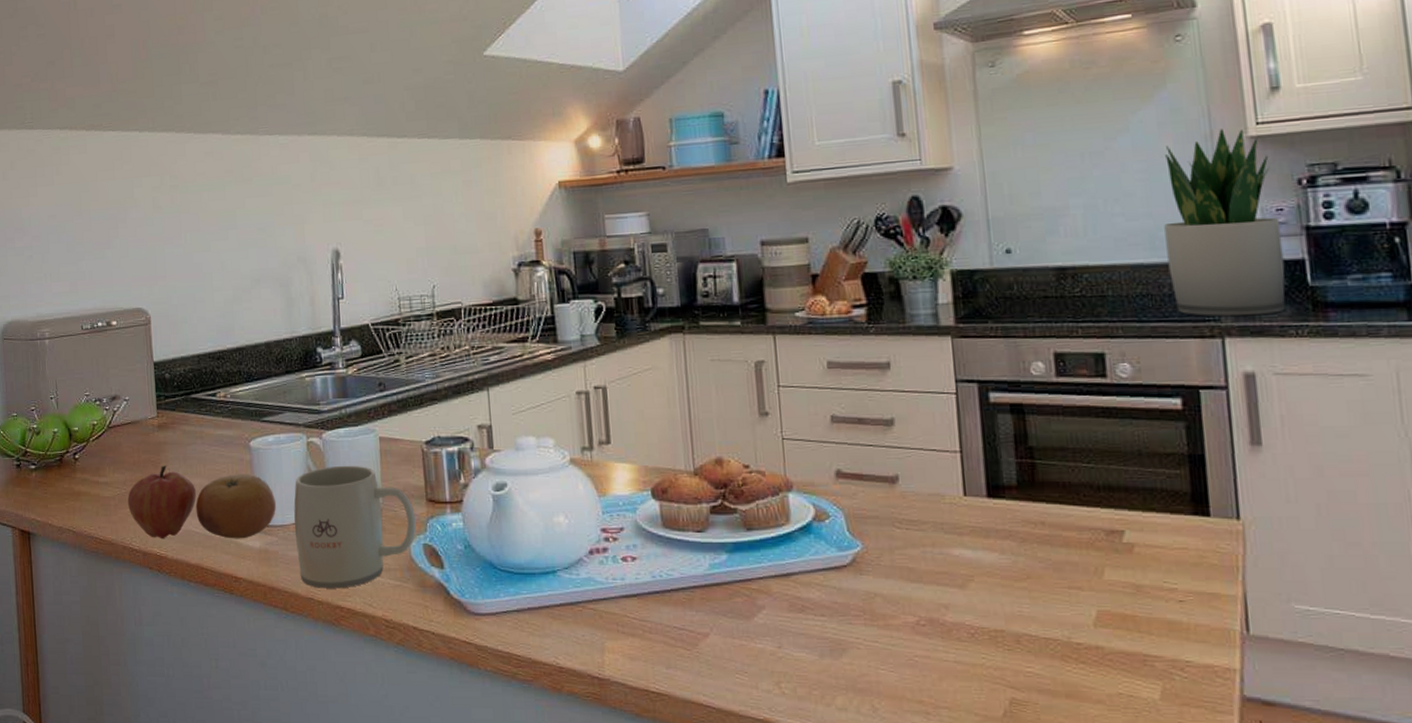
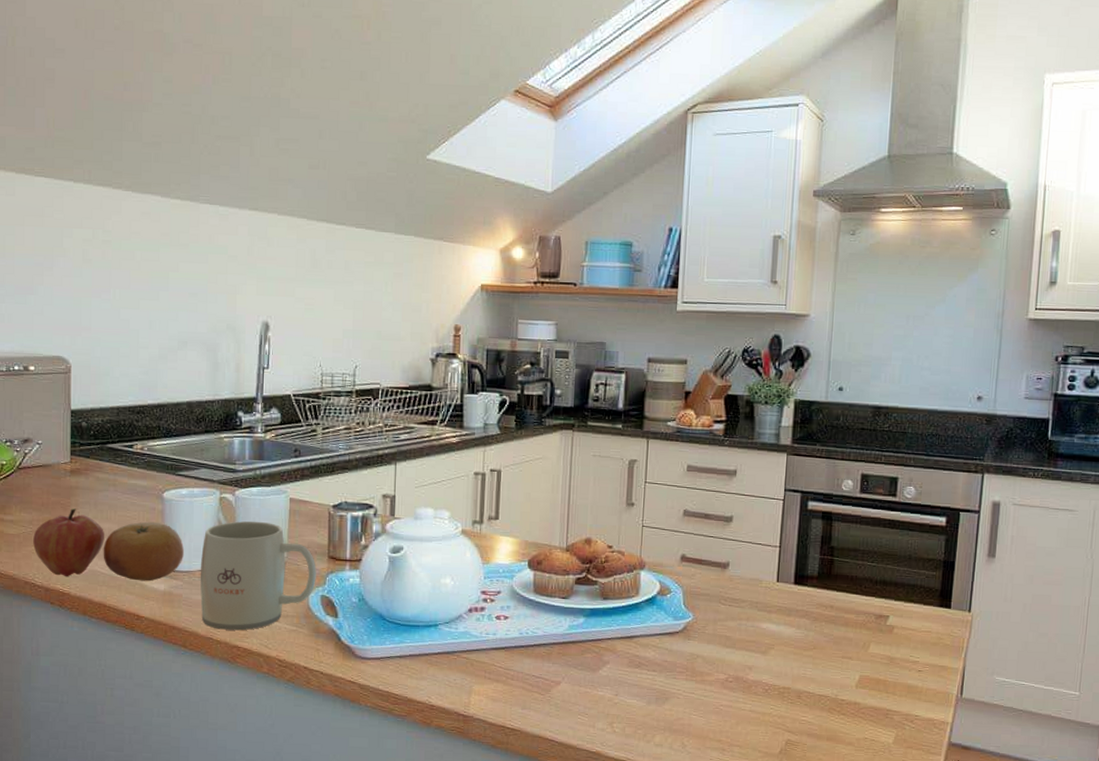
planter: present [1164,129,1286,317] -> none [954,310,1039,459]

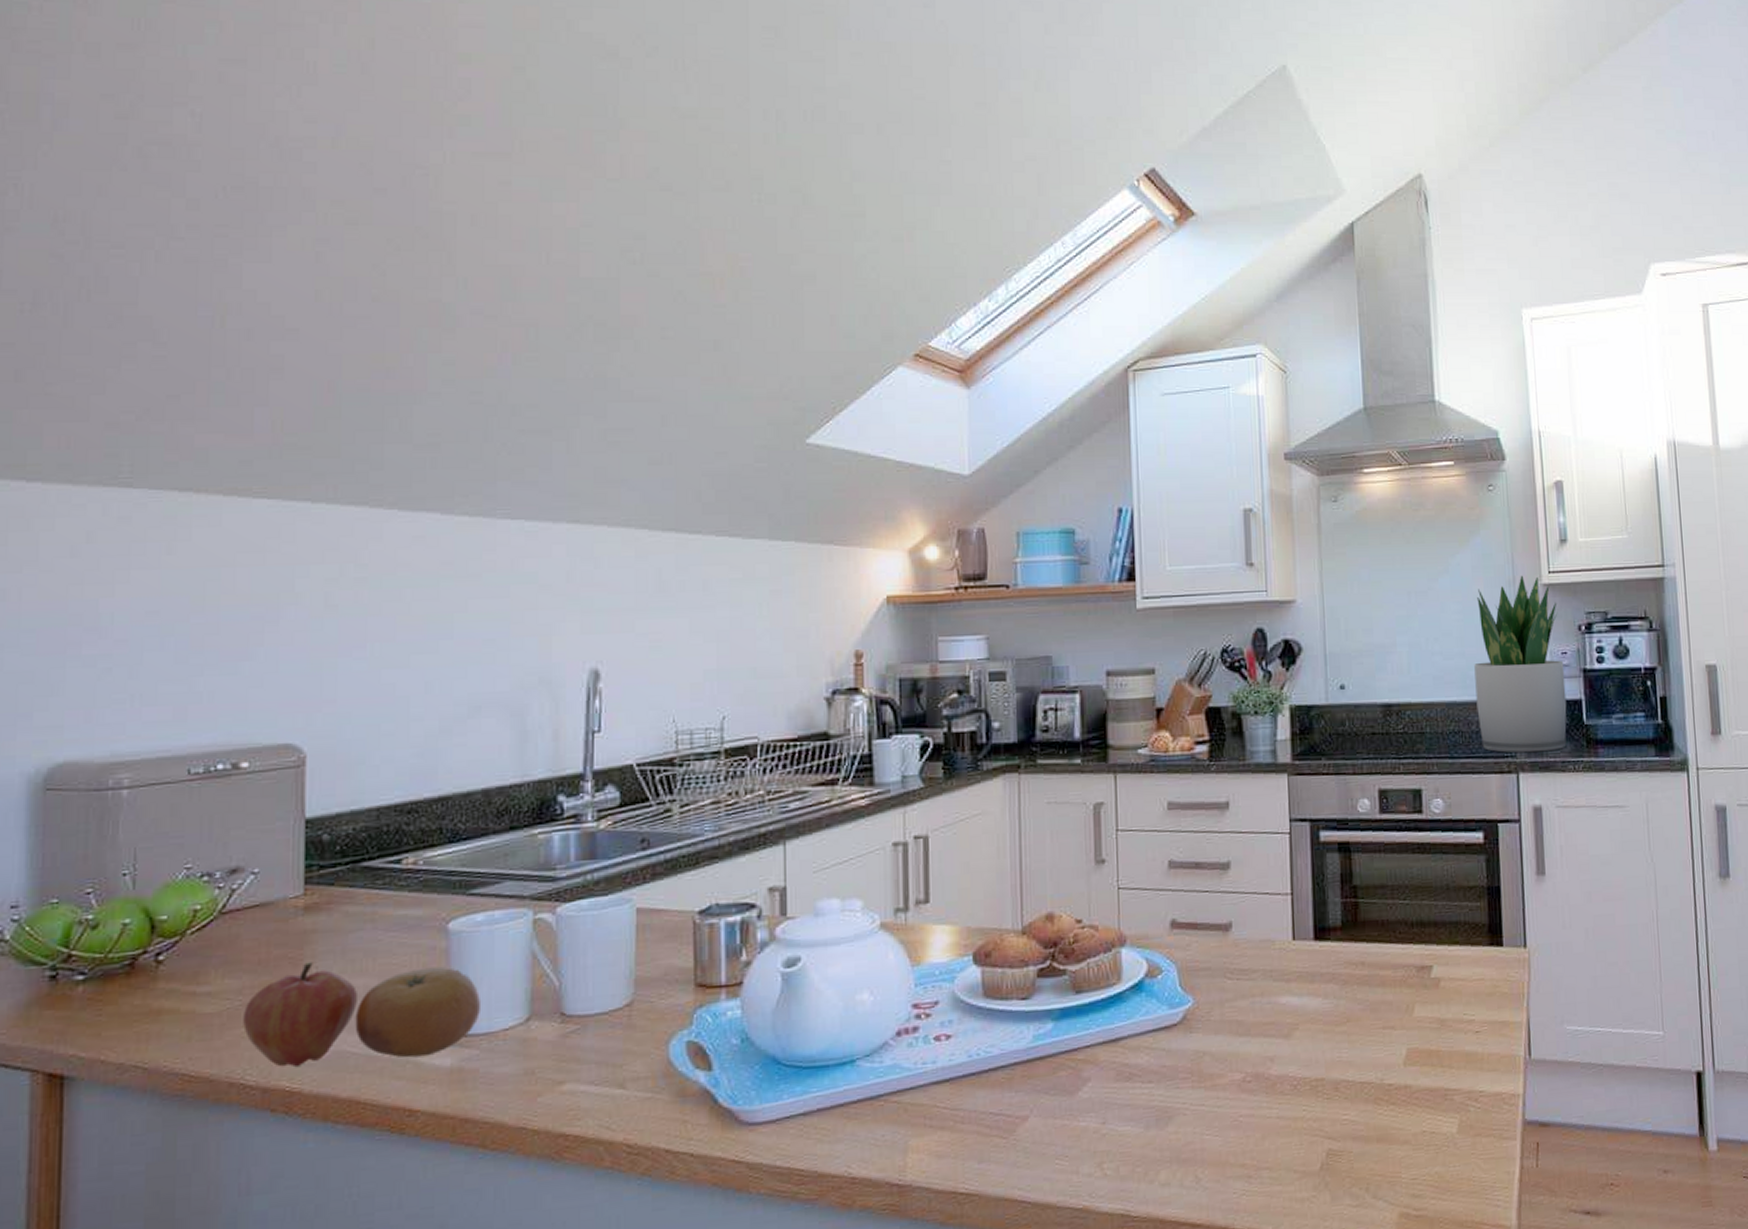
mug: present [200,521,317,631] -> none [505,946,679,1113]
planter: none [954,310,1039,459] -> present [1474,575,1567,754]

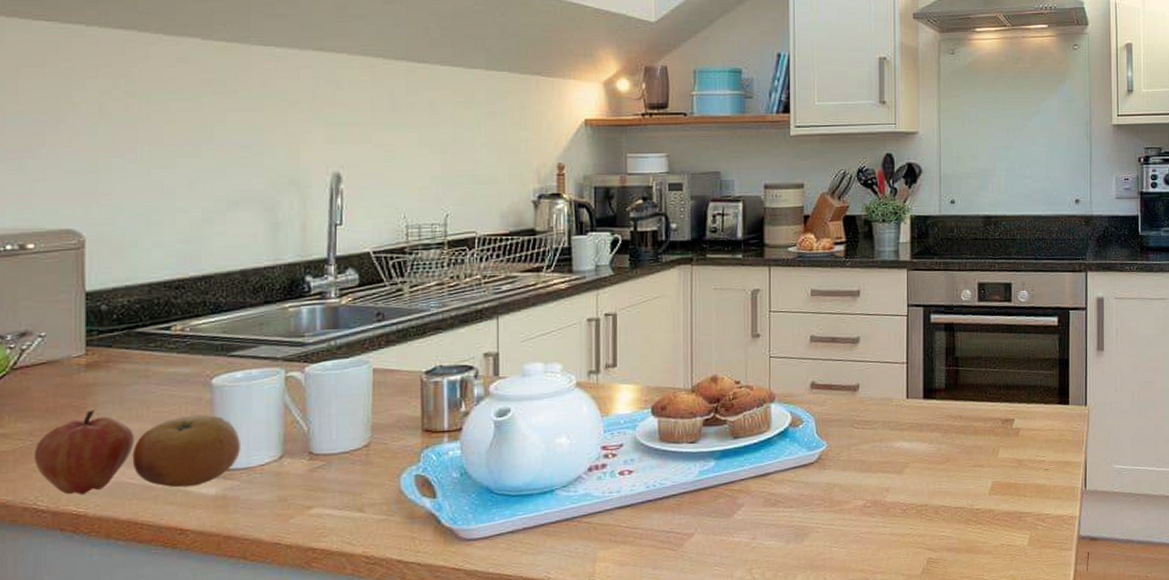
planter: present [1474,575,1567,754] -> none [1057,117,1127,257]

